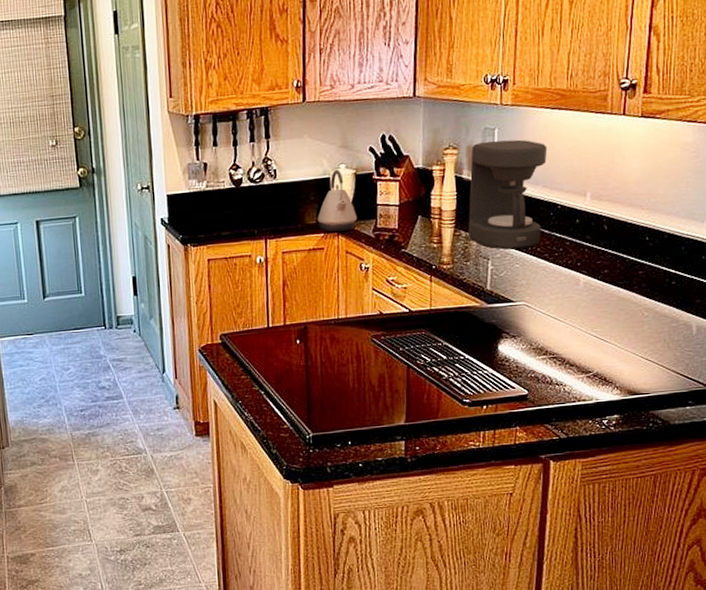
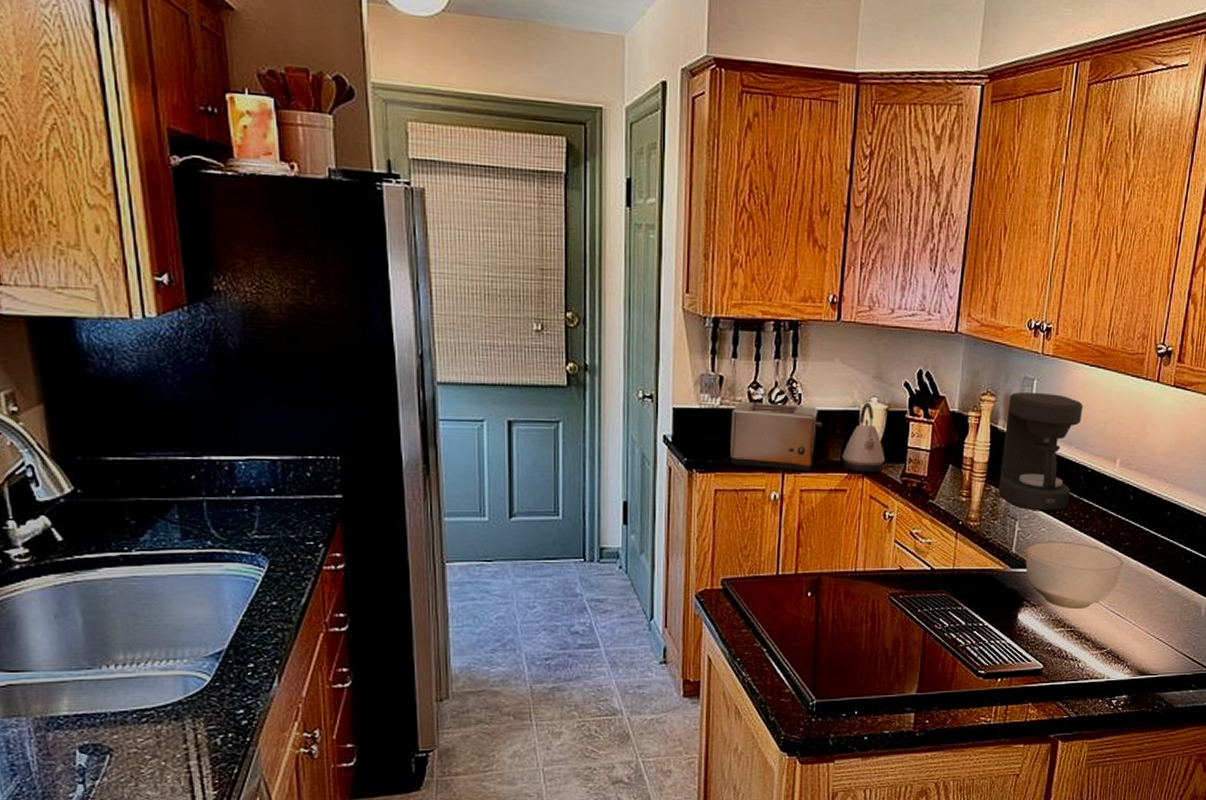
toaster: none [216,179,297,238] -> present [730,400,822,471]
bowl: none [500,274,603,338] -> present [1025,541,1124,610]

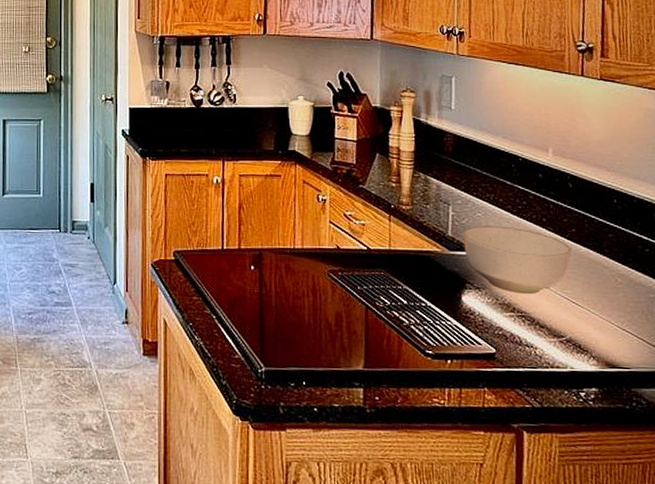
toaster: present [730,400,822,471] -> none [177,101,256,159]
kettle: present [842,402,886,474] -> none [275,100,315,162]
coffee maker: present [998,392,1083,512] -> none [427,89,506,198]

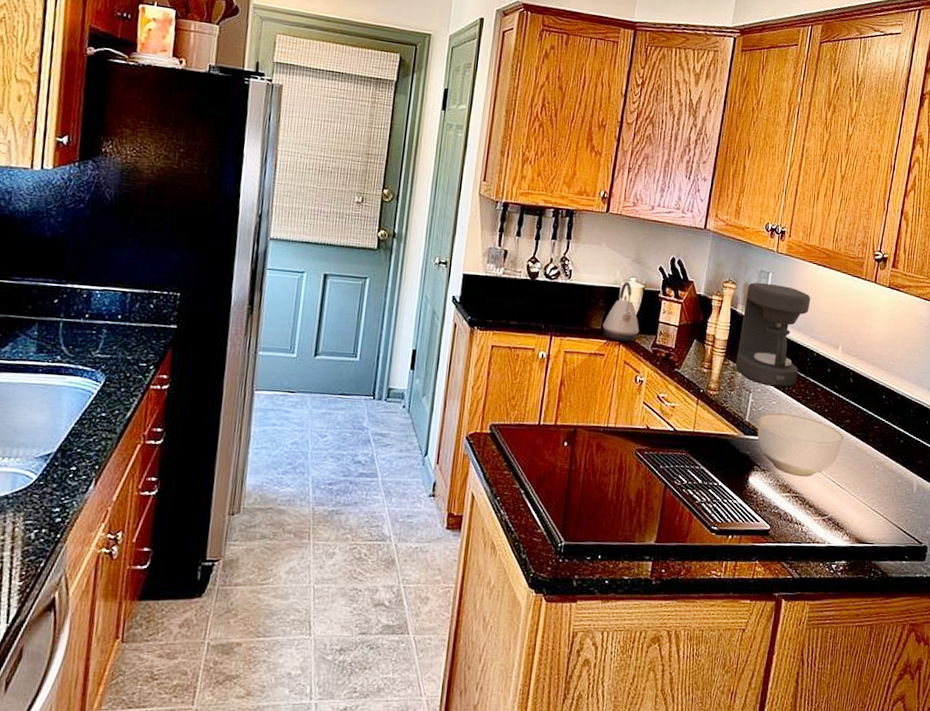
kettle: none [275,100,315,162] -> present [602,281,640,343]
coffee maker: none [427,89,506,198] -> present [735,282,811,388]

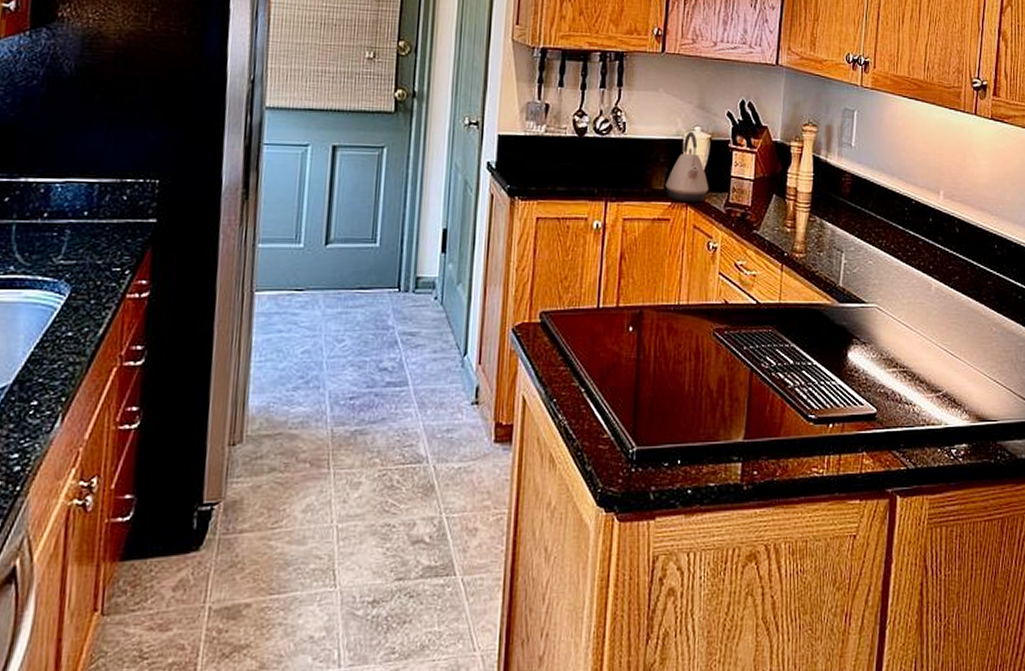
coffee maker: present [735,282,811,388] -> none [823,123,904,244]
bowl: present [757,413,844,478] -> none [852,274,954,348]

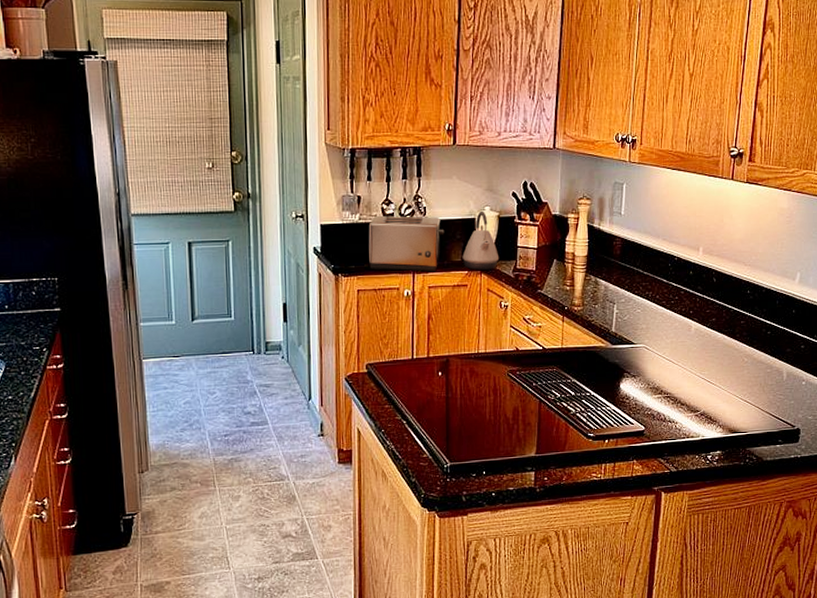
toaster: none [553,128,646,200] -> present [368,215,445,271]

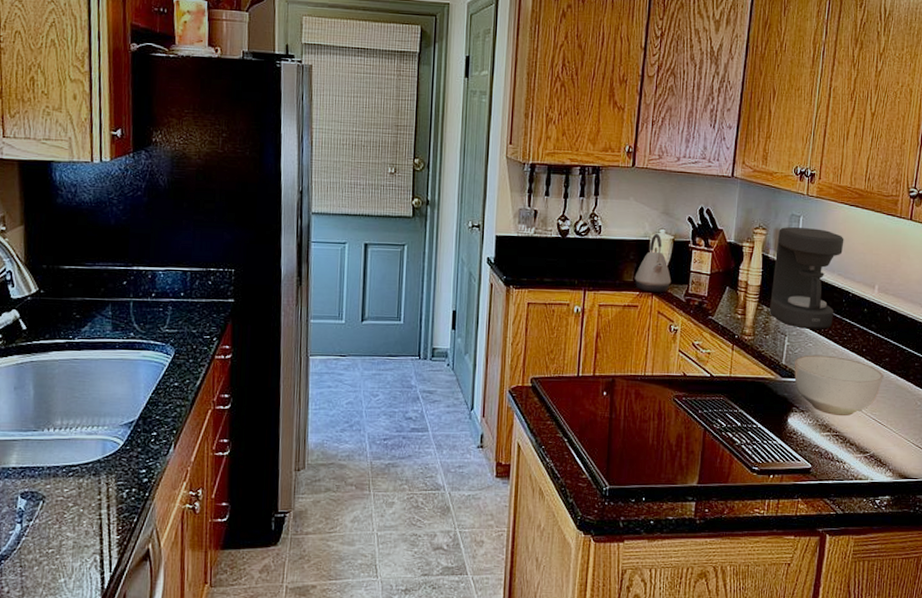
toaster: present [368,215,445,271] -> none [541,230,618,290]
coffee maker: none [597,195,668,295] -> present [770,227,844,330]
bowl: none [623,320,711,378] -> present [794,354,884,417]

